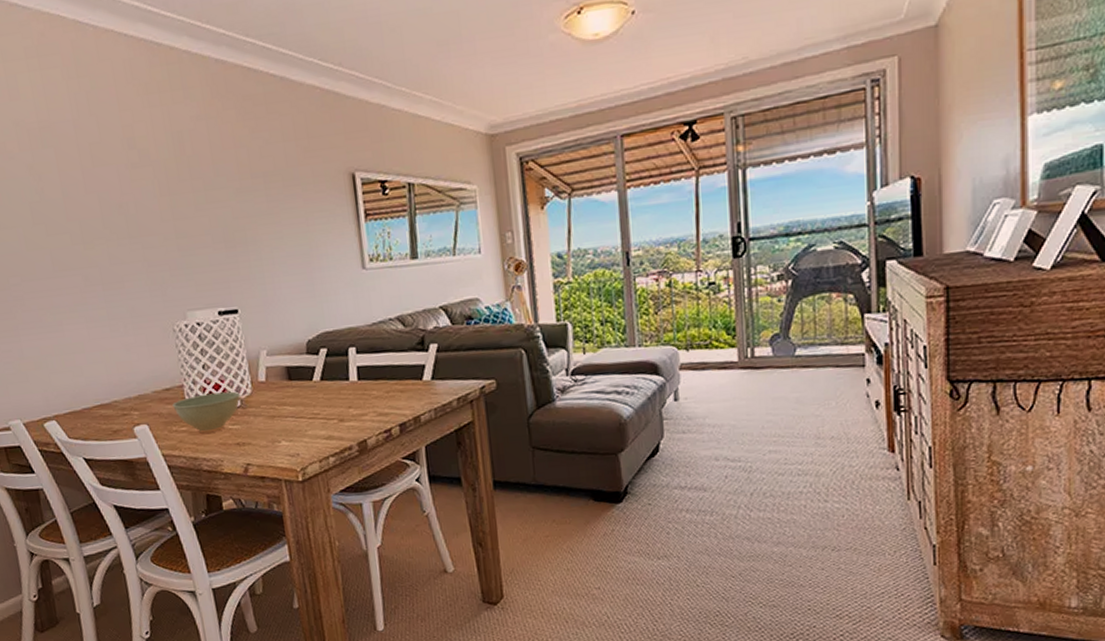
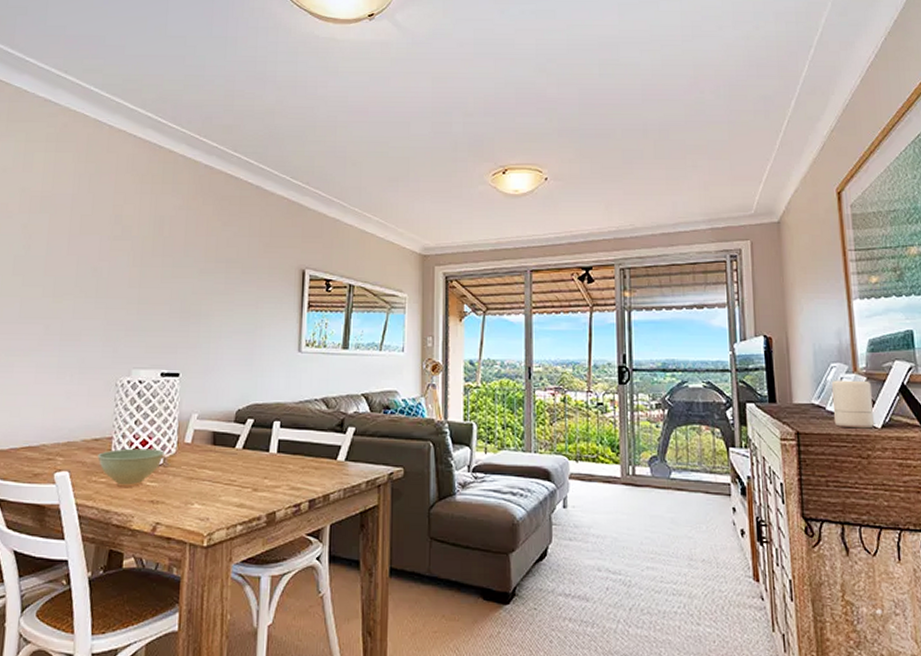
candle: none [992,215,1042,275] -> present [831,380,874,429]

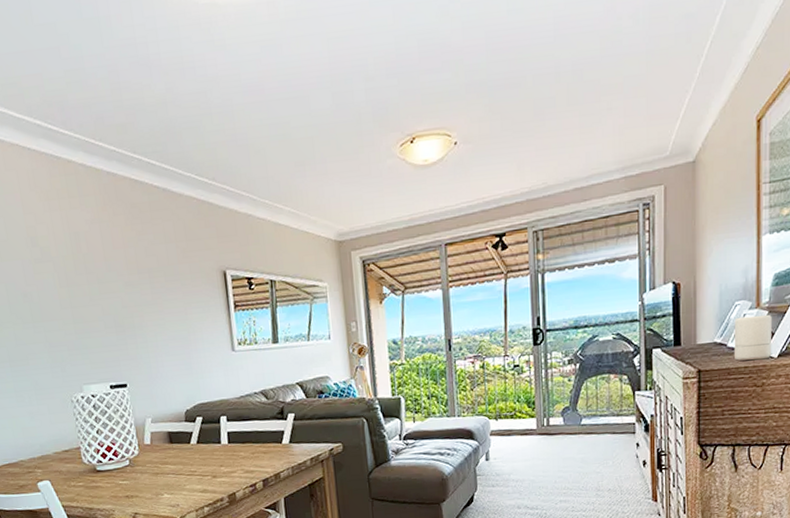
bowl: present [97,448,164,487] -> none [71,452,129,488]

